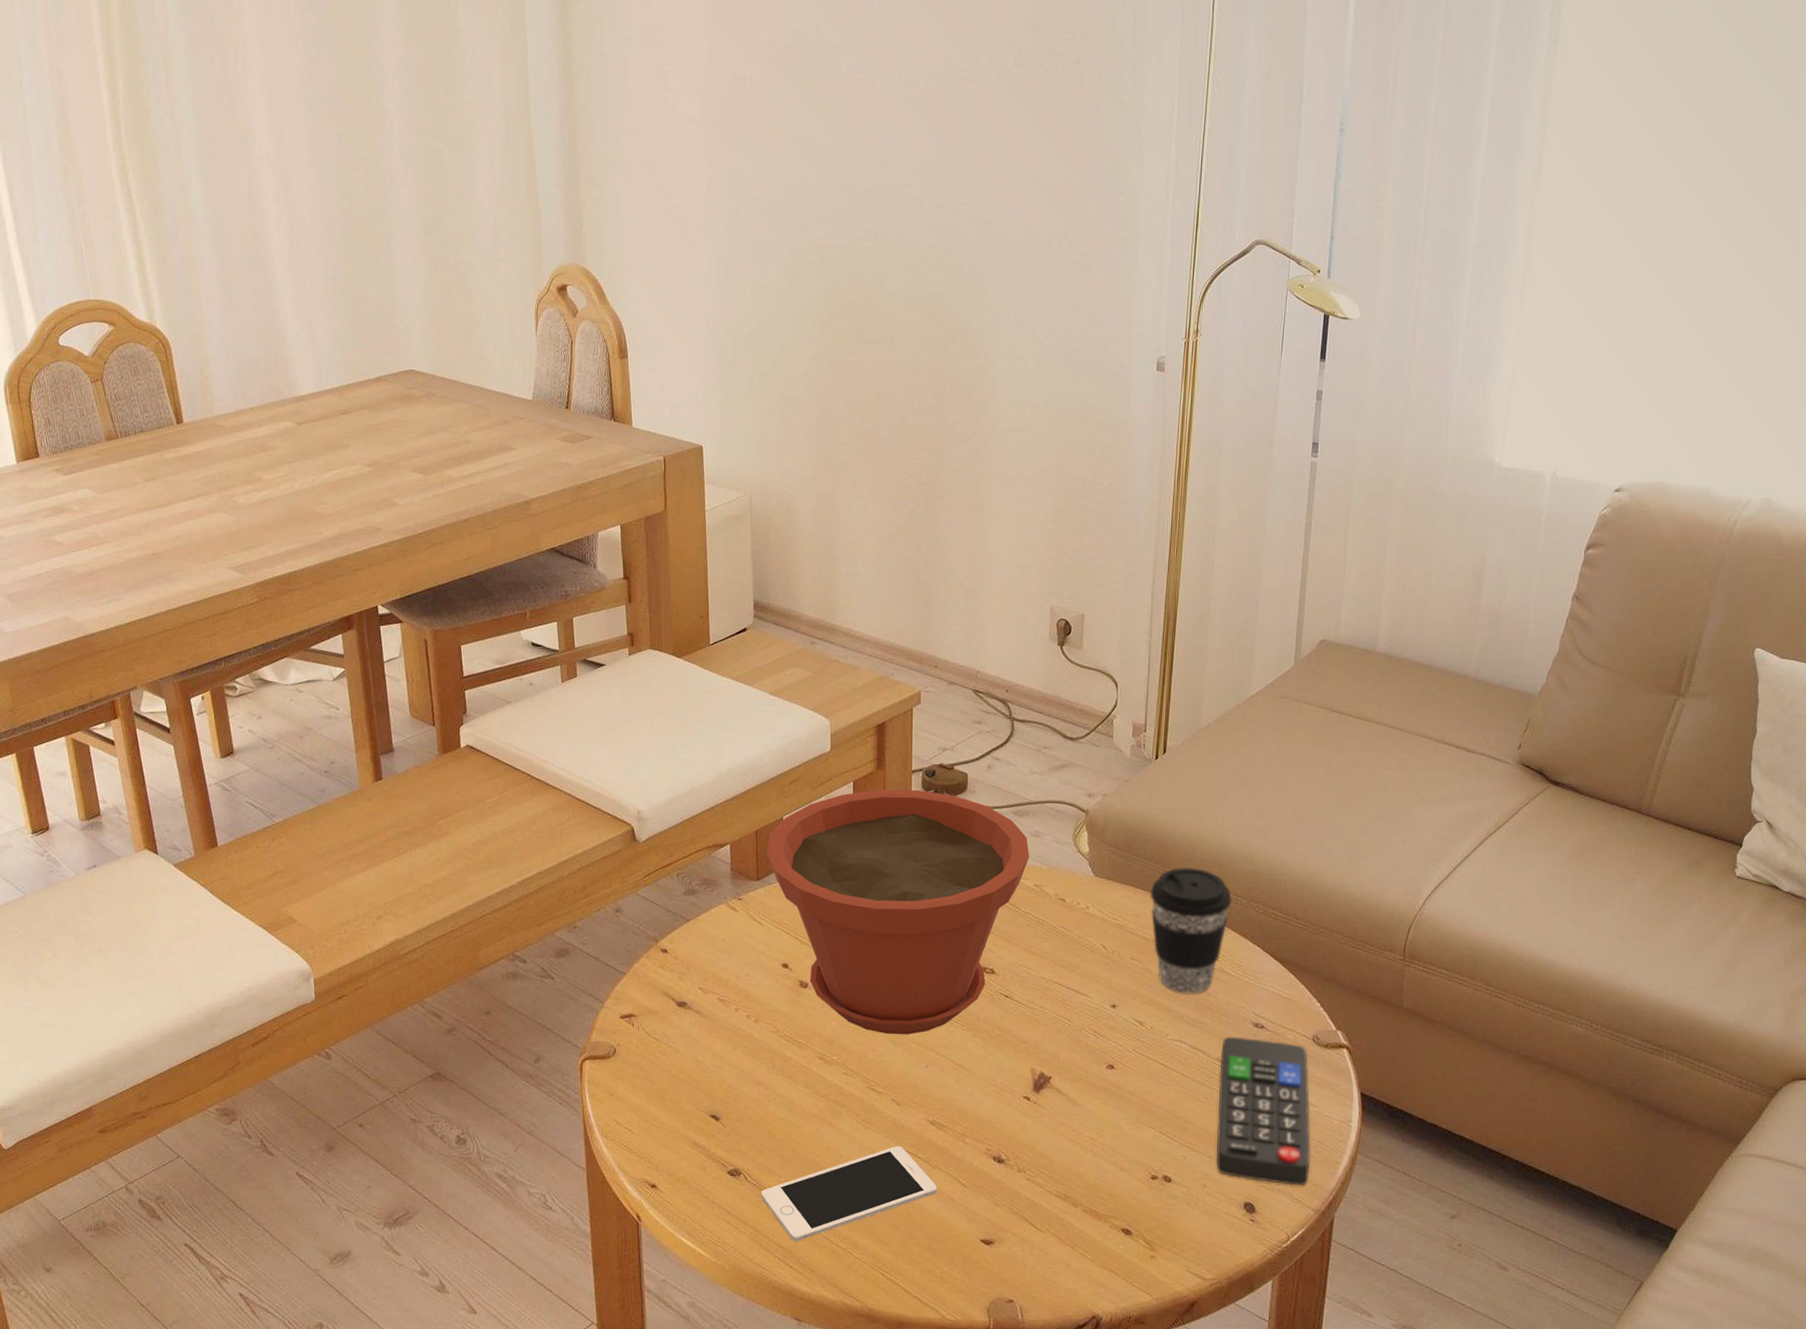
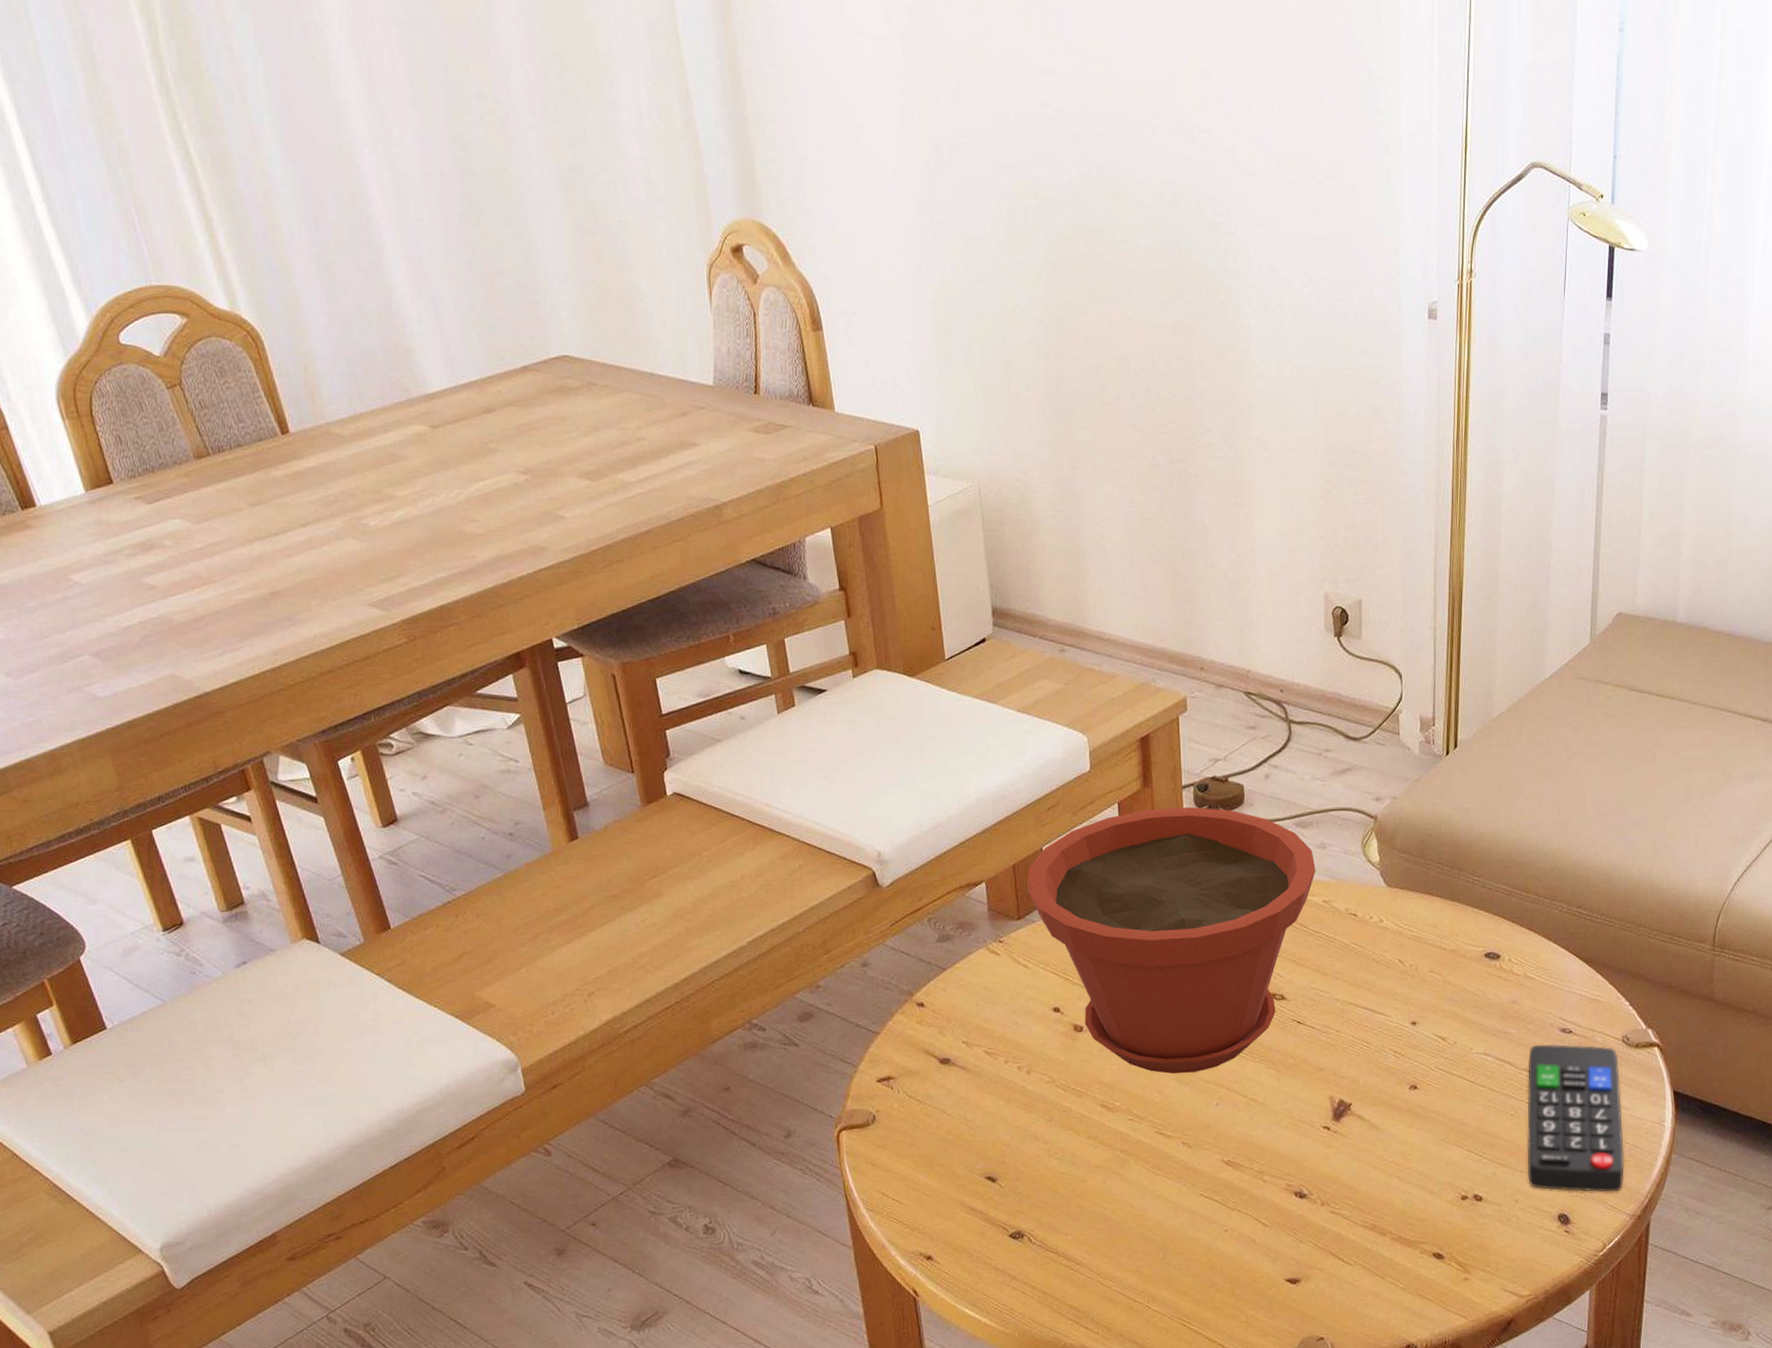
cell phone: present [761,1145,937,1241] -> none [1048,1190,1237,1301]
coffee cup: present [1150,867,1233,994] -> none [1447,869,1534,1004]

